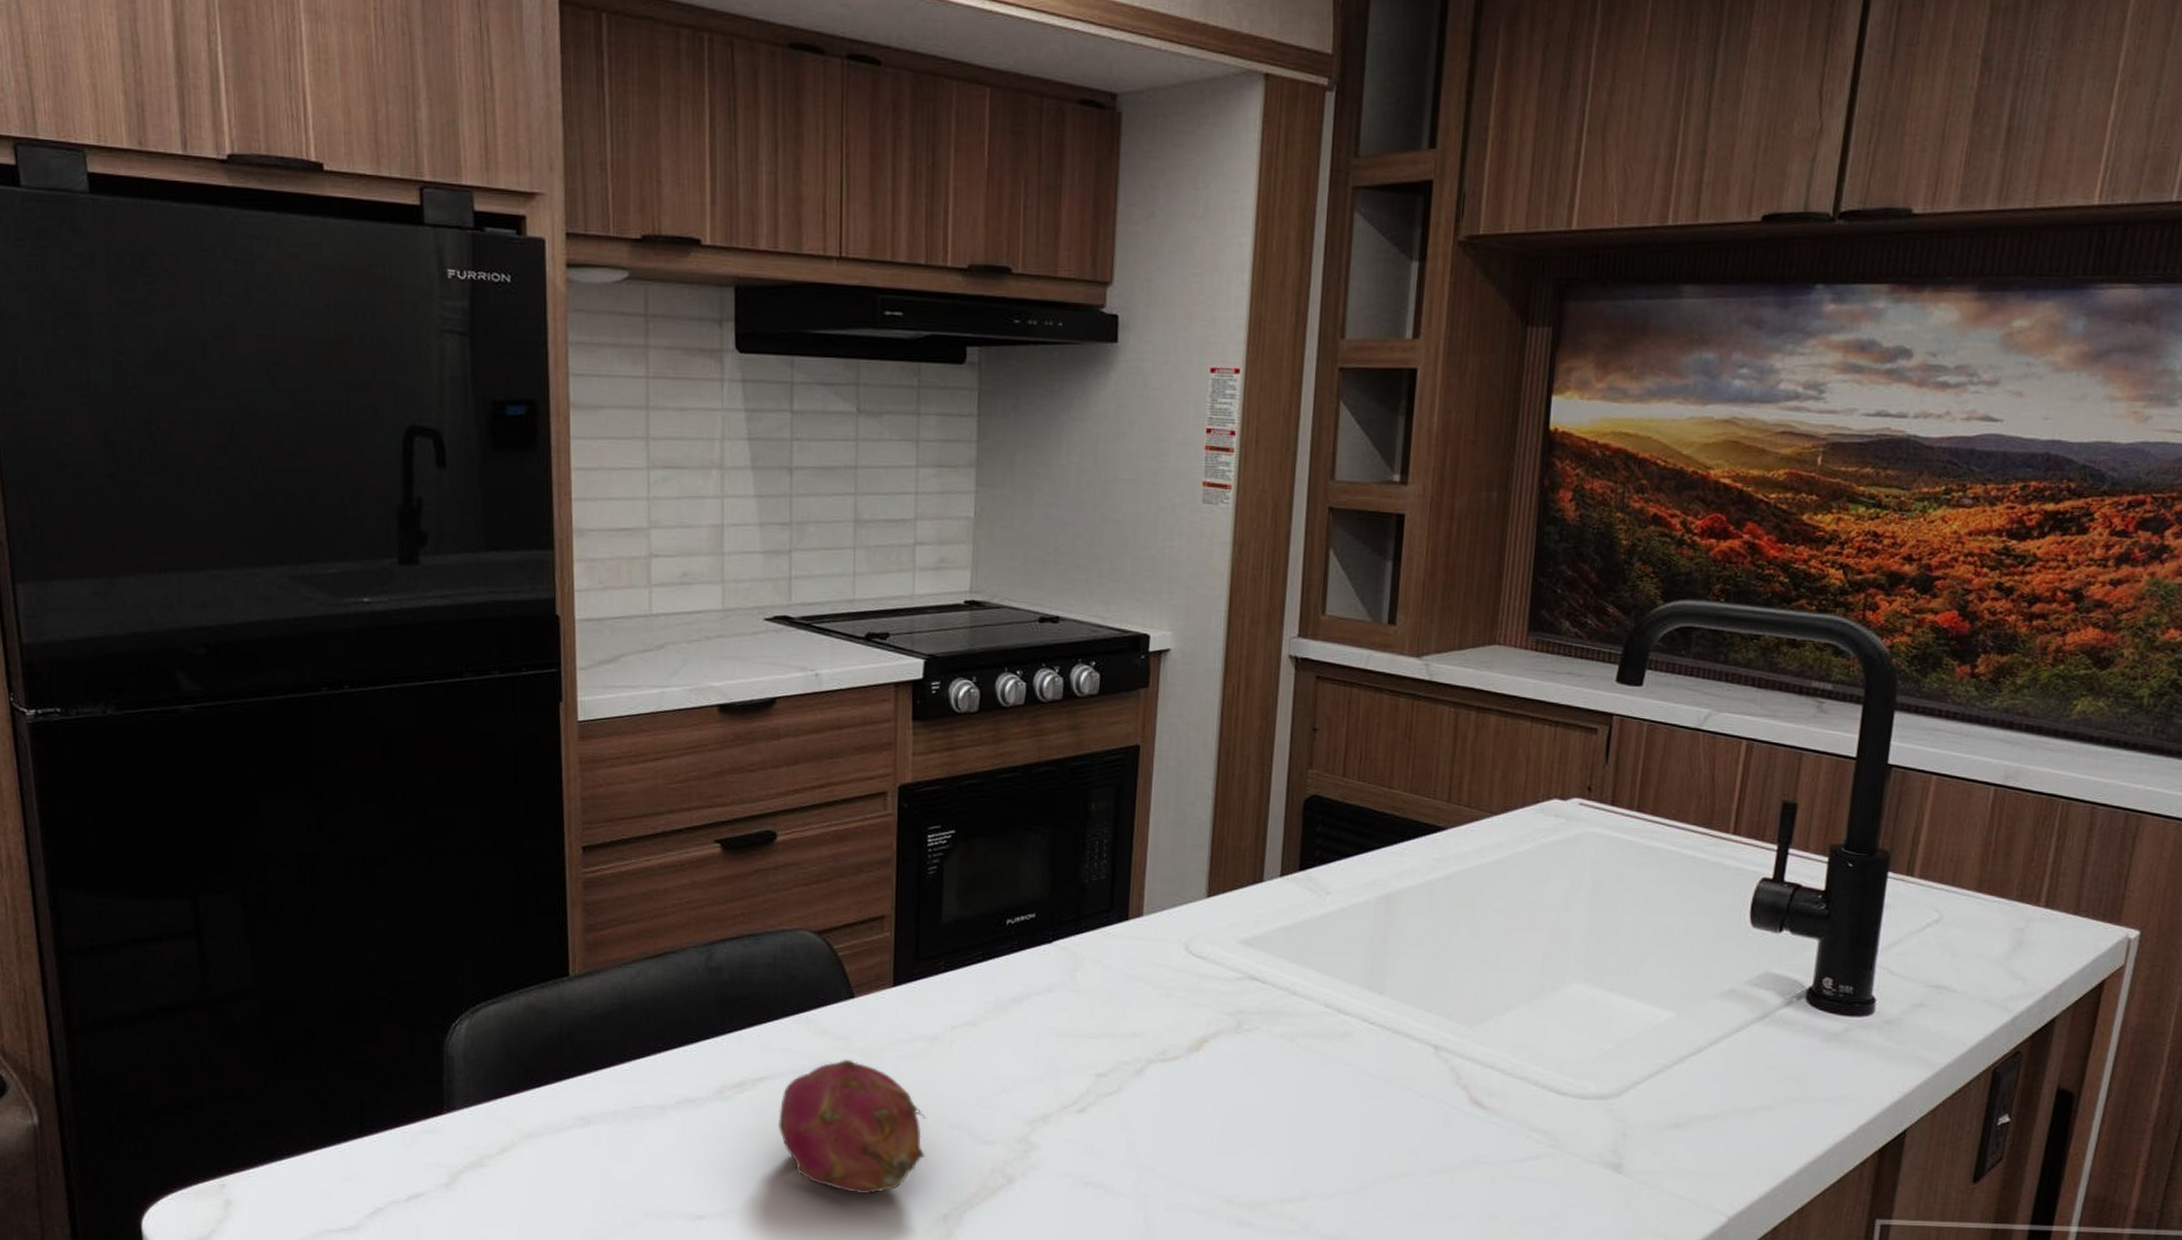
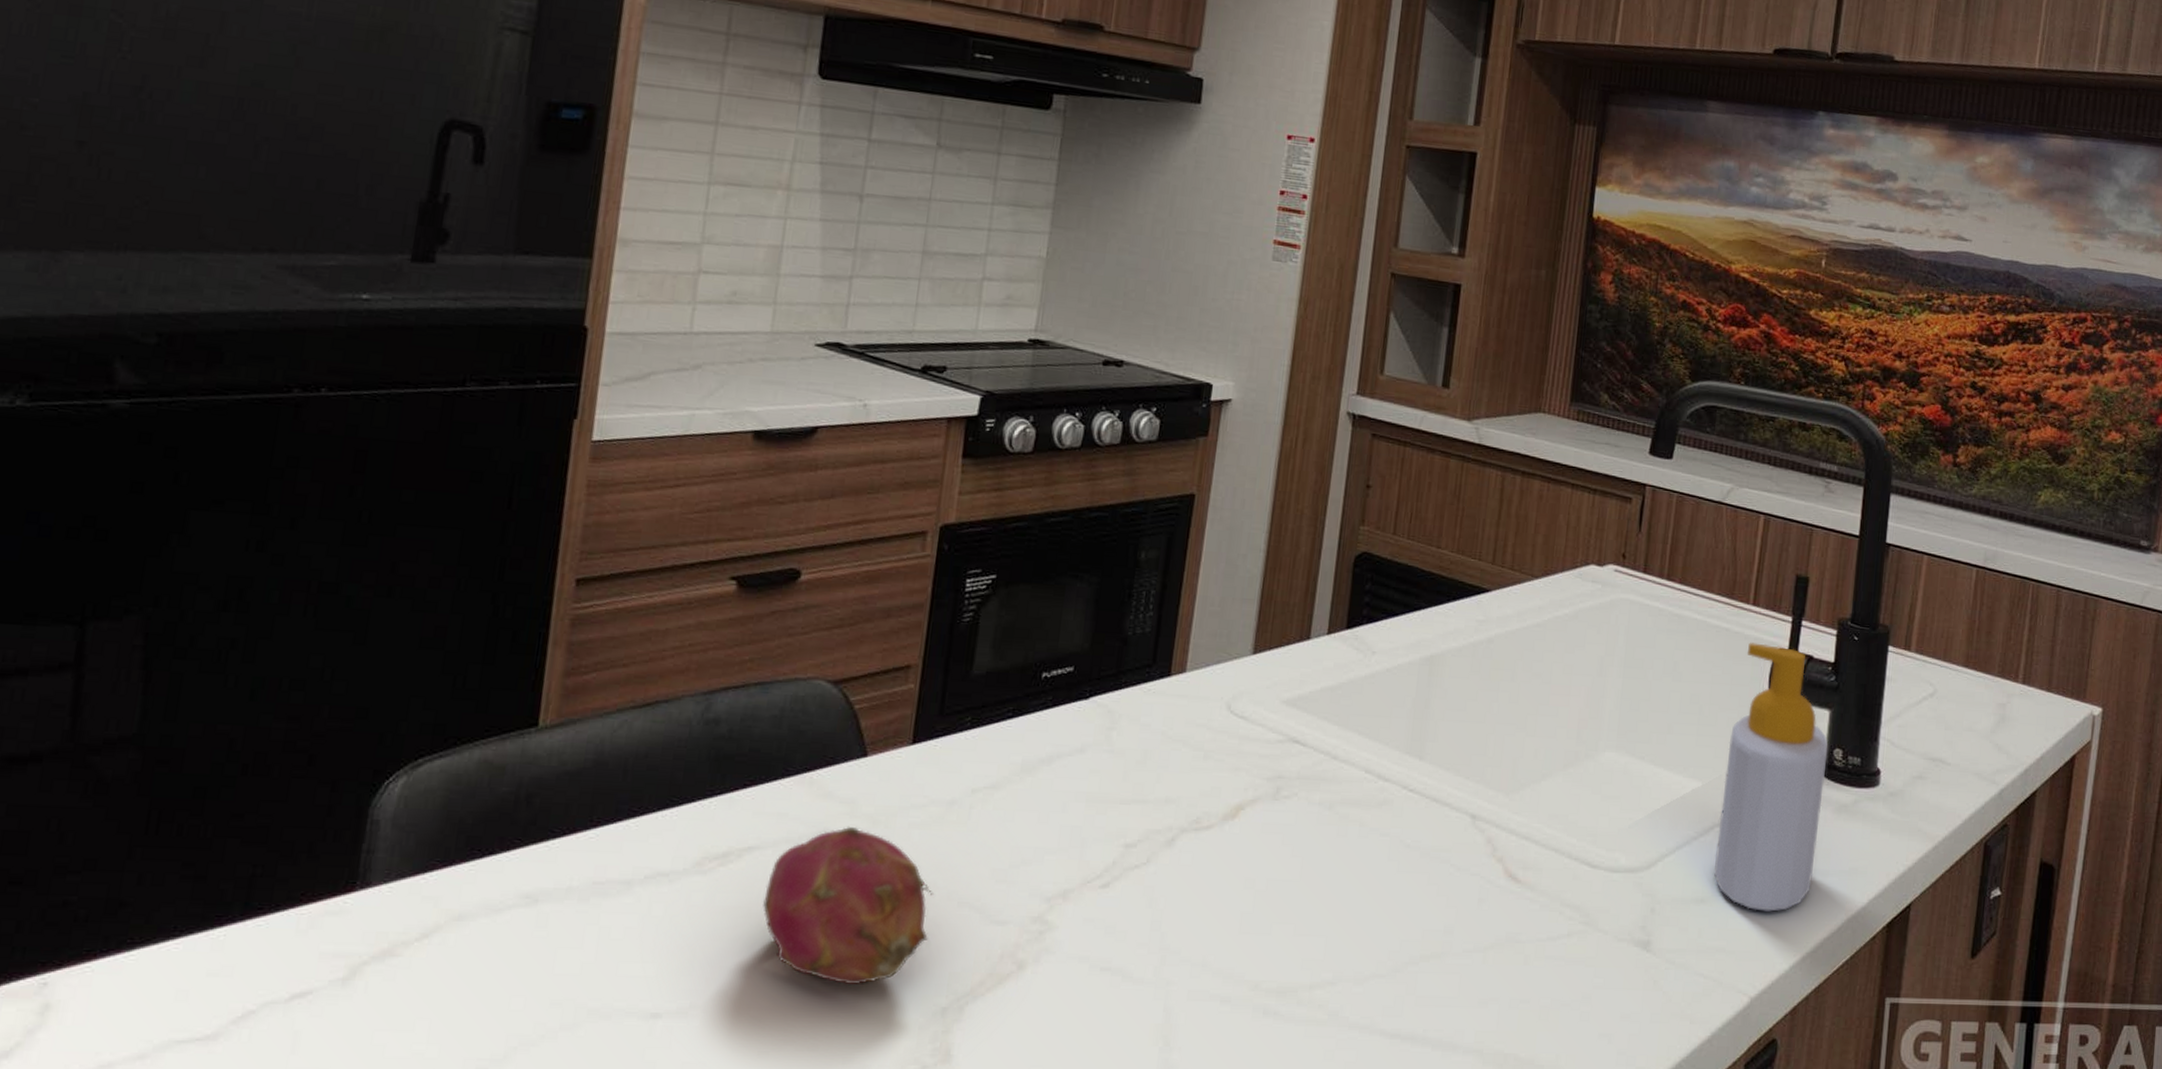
soap bottle: none [1689,872,1817,1137] -> present [1714,642,1828,912]

